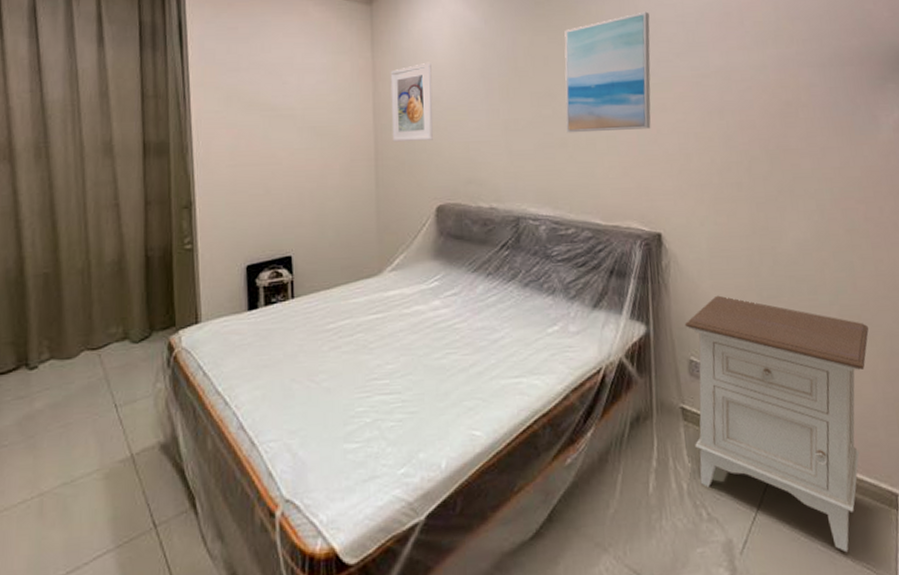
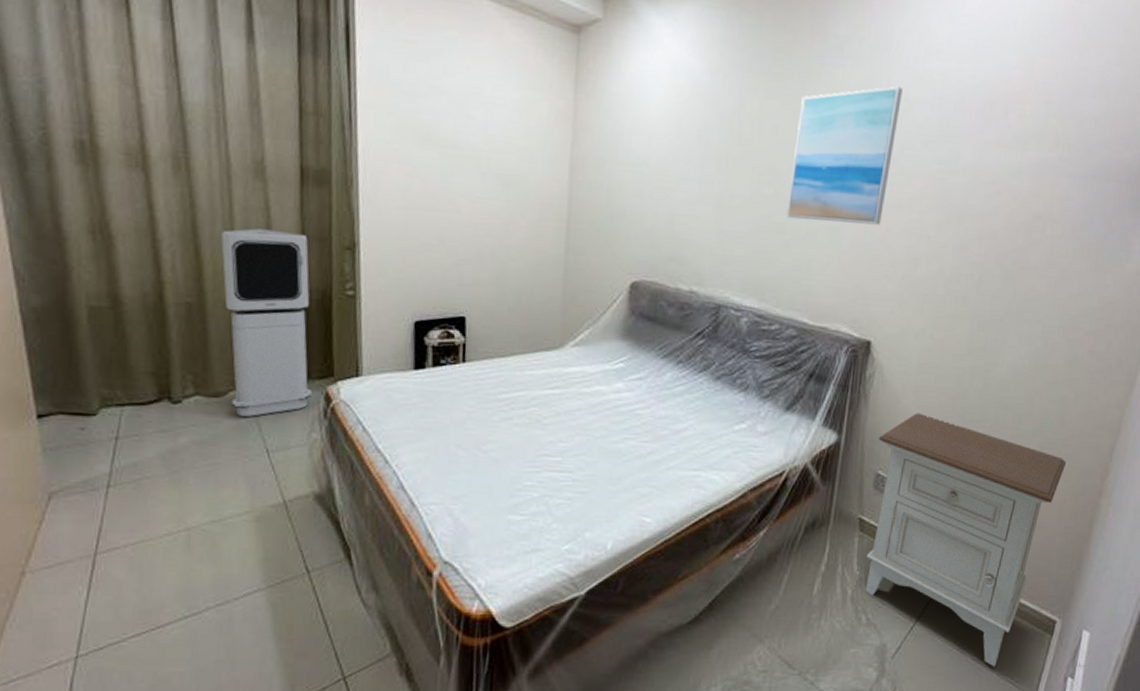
air purifier: none [75,199,157,375] -> present [221,228,313,417]
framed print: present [390,62,433,142] -> none [588,114,643,207]

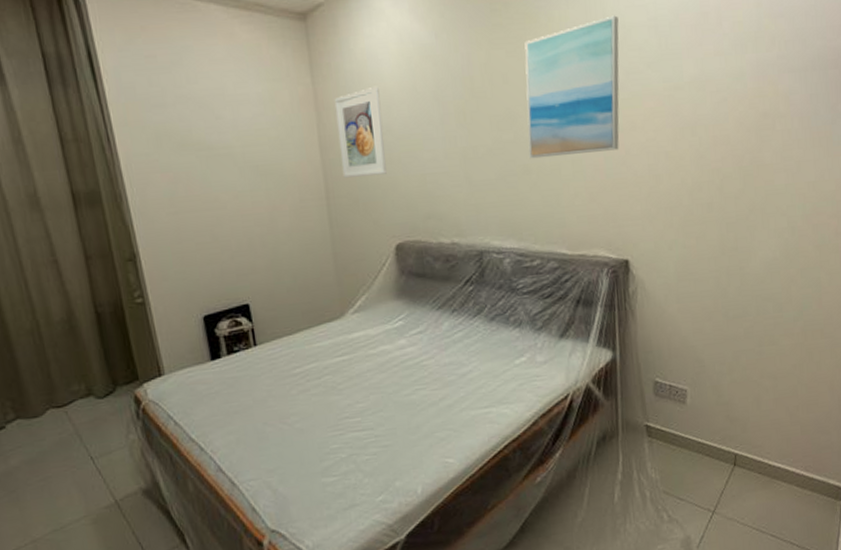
air purifier: present [221,228,313,417] -> none [11,254,123,431]
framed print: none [588,114,643,207] -> present [334,86,387,178]
nightstand: present [865,412,1067,667] -> none [650,318,831,540]

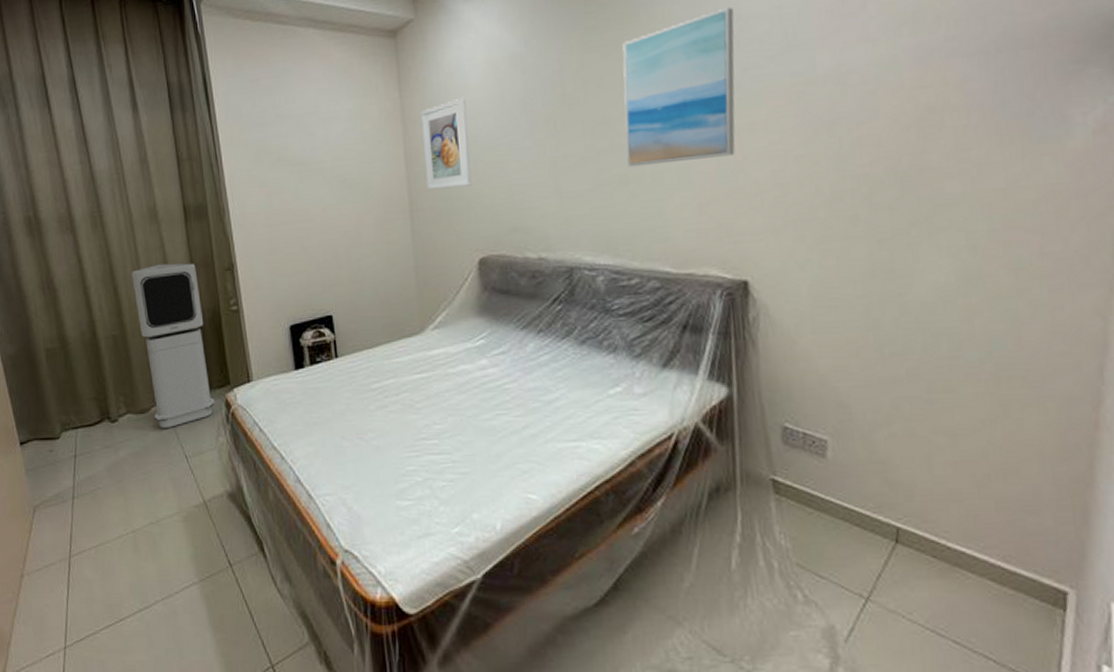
air purifier: none [11,254,123,431] -> present [132,263,216,428]

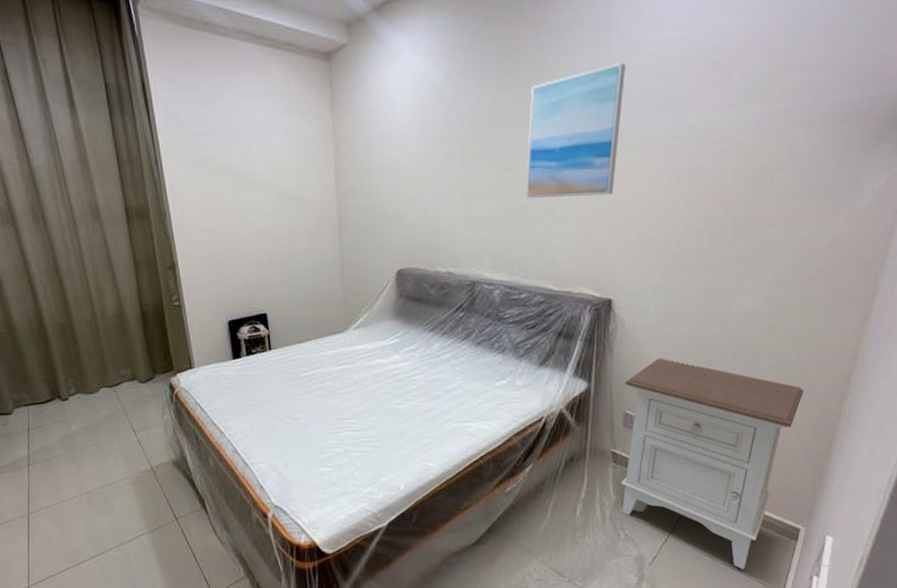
air purifier: present [132,263,216,428] -> none [76,260,160,406]
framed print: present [420,97,471,190] -> none [351,124,394,207]
nightstand: none [777,352,1037,653] -> present [621,358,805,570]

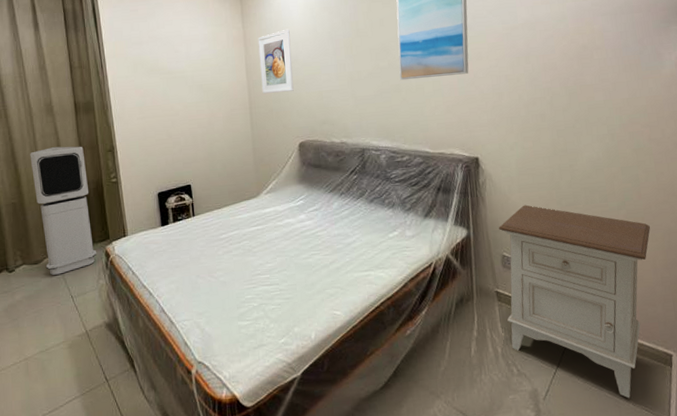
air purifier: none [76,260,160,406] -> present [30,146,97,275]
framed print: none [351,124,394,207] -> present [257,29,294,94]

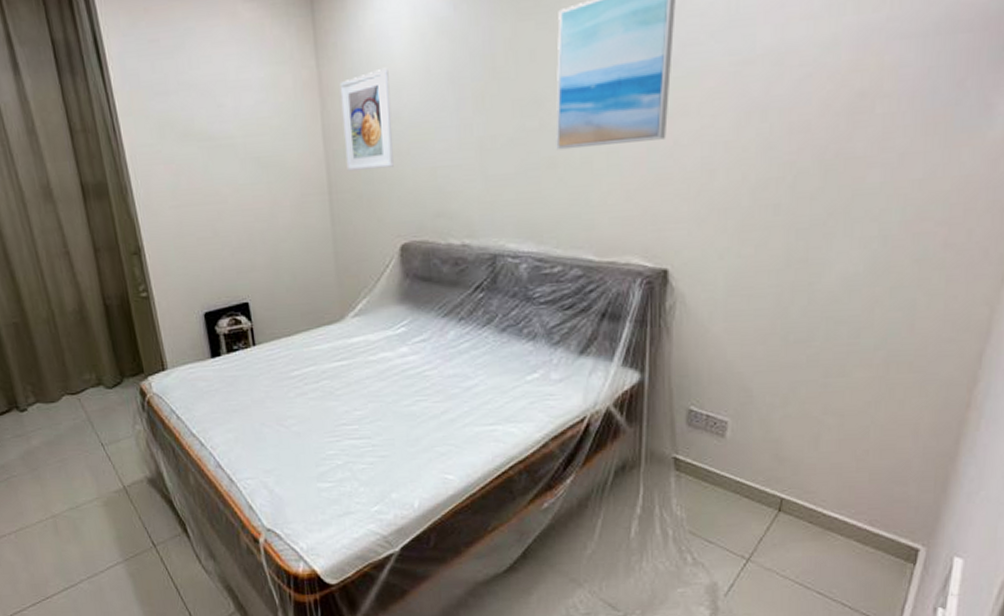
air purifier: present [30,146,97,275] -> none [28,246,130,417]
nightstand: present [498,205,651,399] -> none [686,340,921,601]

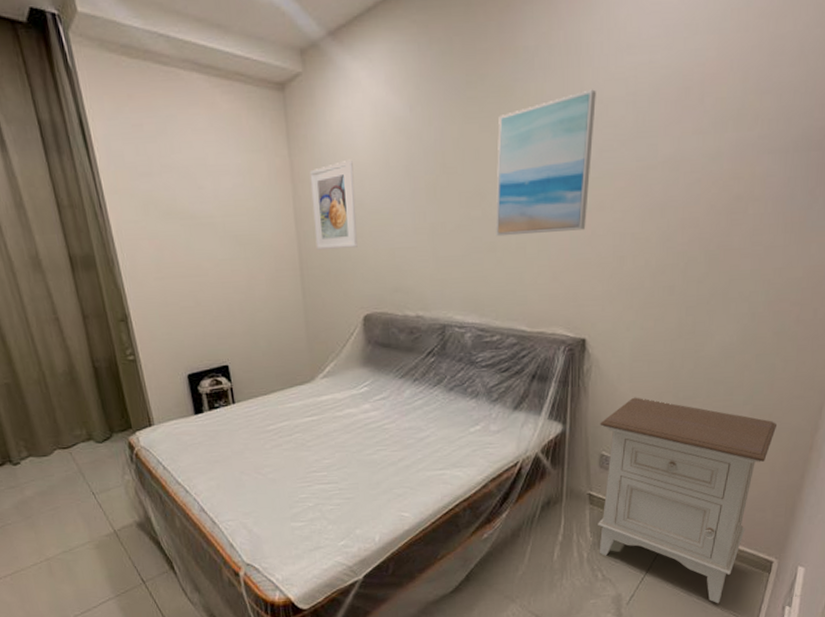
nightstand: none [686,340,921,601] -> present [598,397,778,604]

